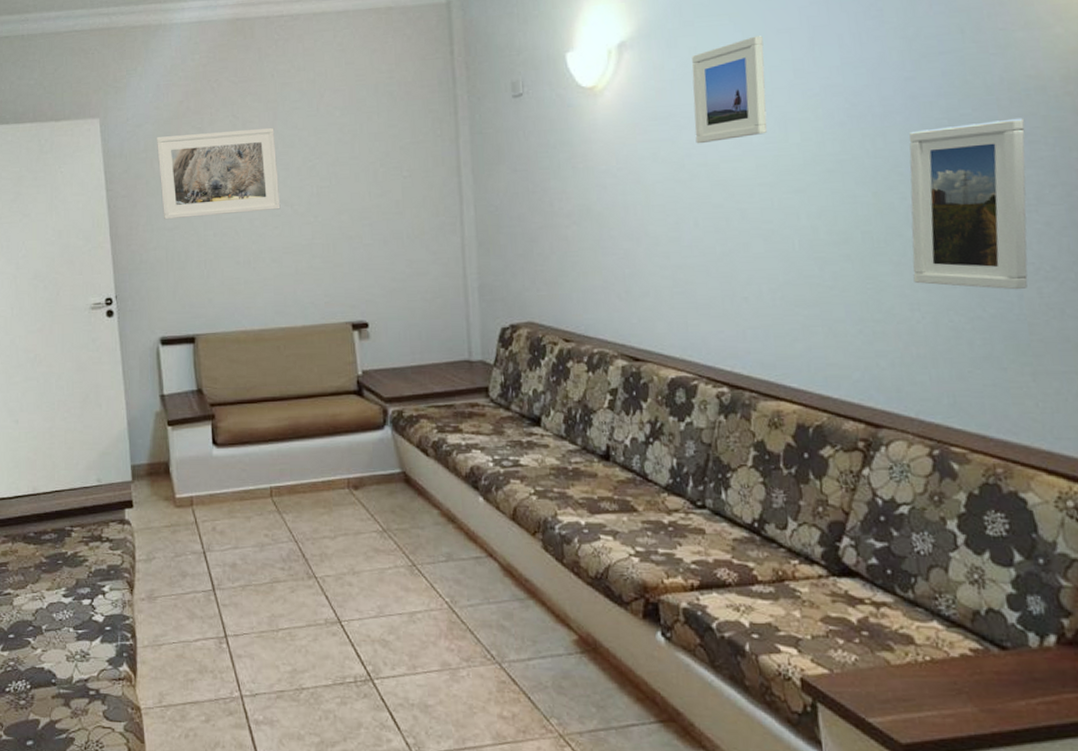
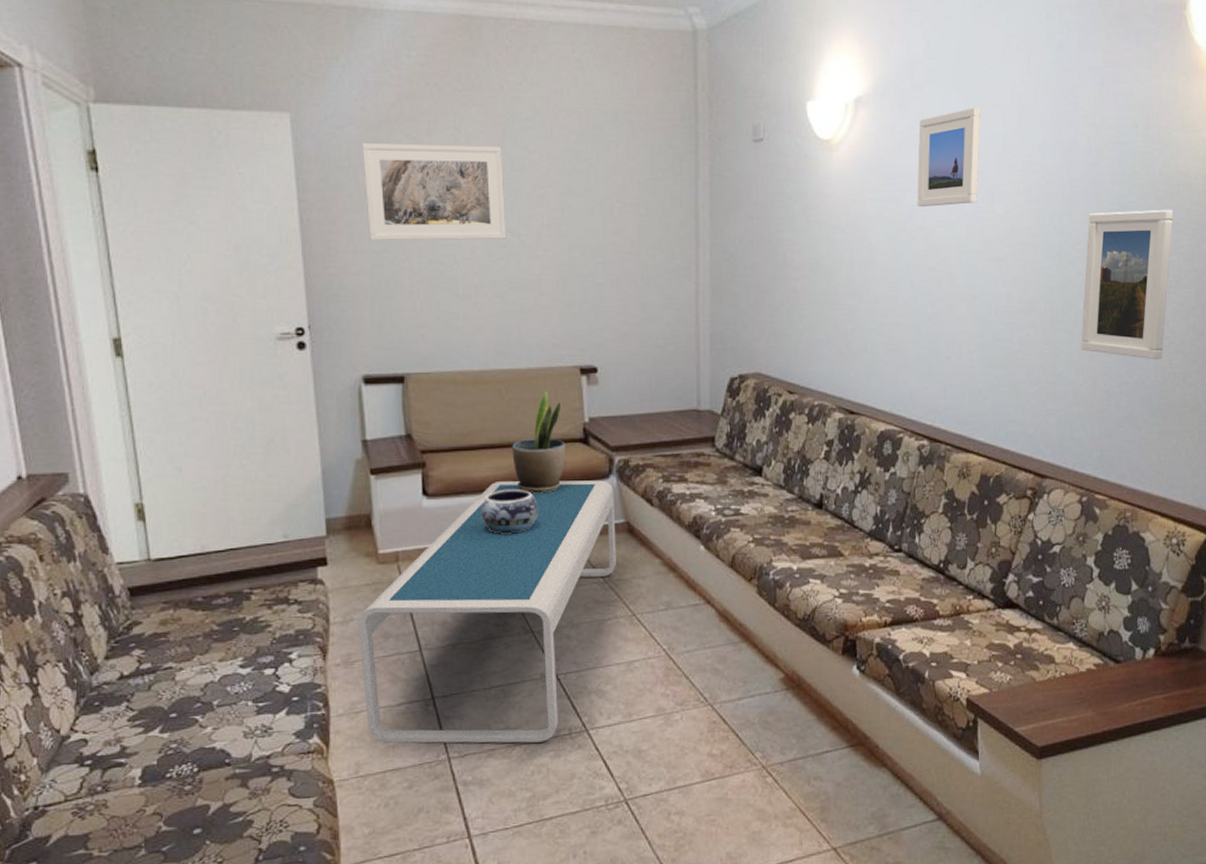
coffee table: none [159,431,394,688] -> present [357,480,616,743]
decorative bowl: none [264,440,318,482] -> present [480,490,539,534]
potted plant: none [291,347,341,444] -> present [512,391,566,494]

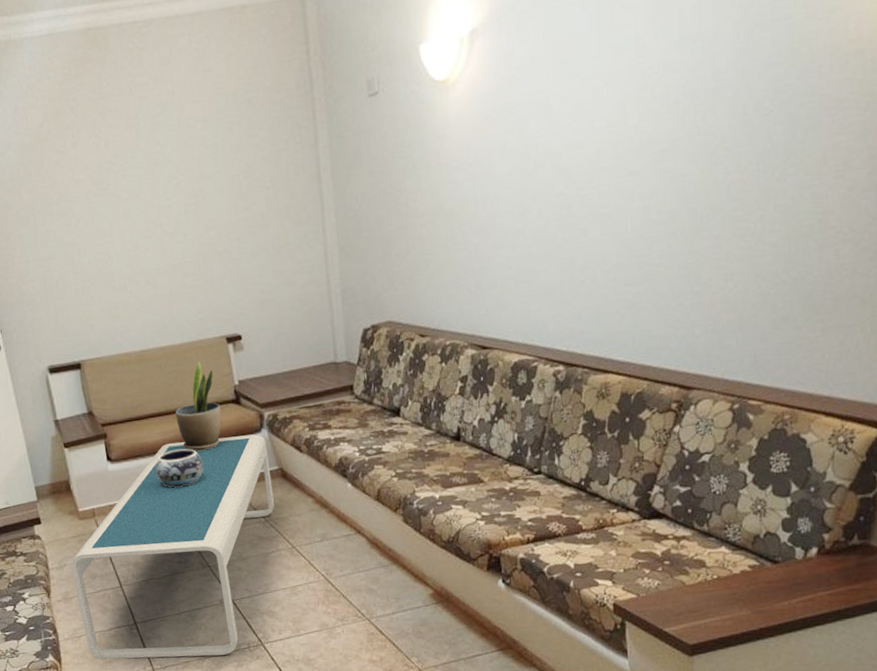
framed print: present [361,143,507,241] -> none [20,145,151,250]
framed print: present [917,107,981,207] -> none [540,13,609,133]
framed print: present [1081,209,1173,360] -> none [730,84,841,255]

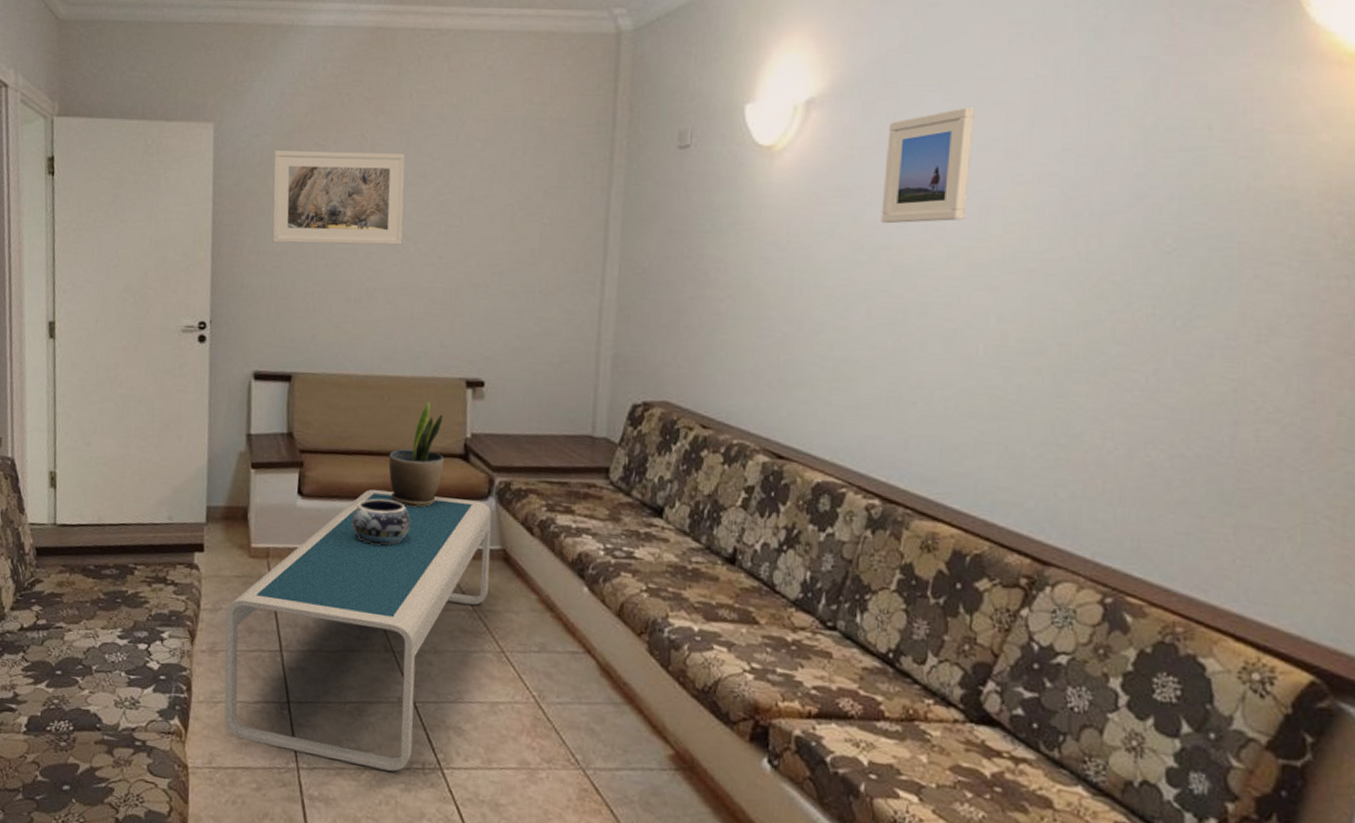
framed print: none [20,145,151,250] -> present [272,150,406,245]
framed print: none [540,13,609,133] -> present [881,107,975,224]

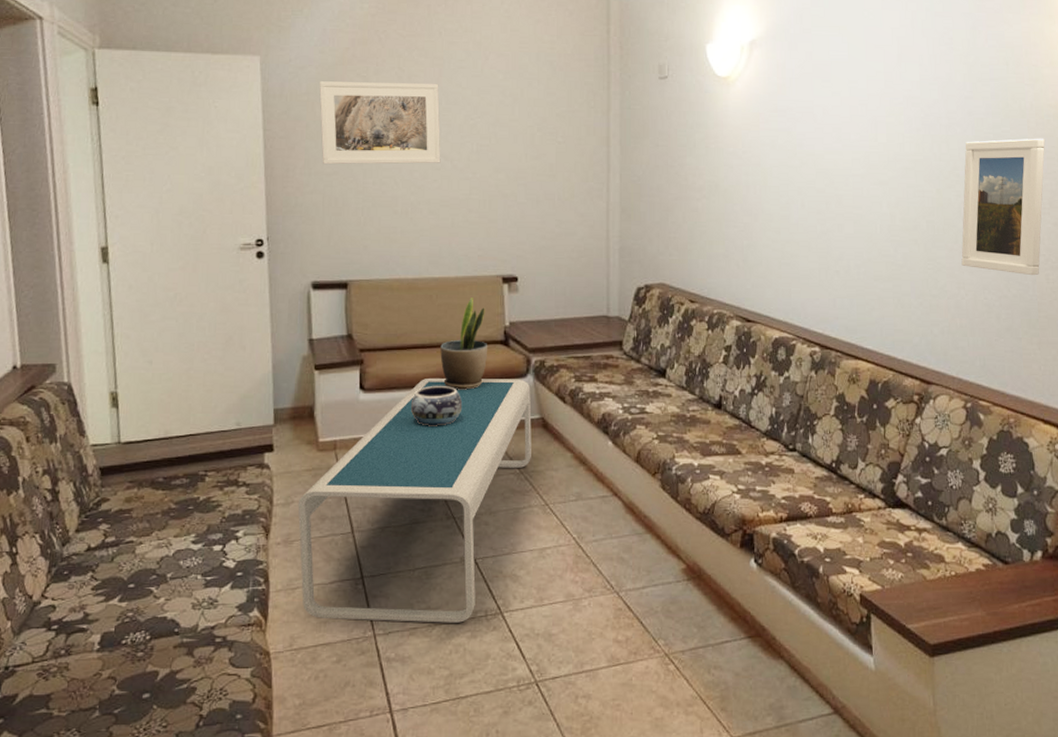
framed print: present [881,107,975,224] -> none [806,48,864,136]
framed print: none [1111,233,1267,430] -> present [961,138,1045,276]

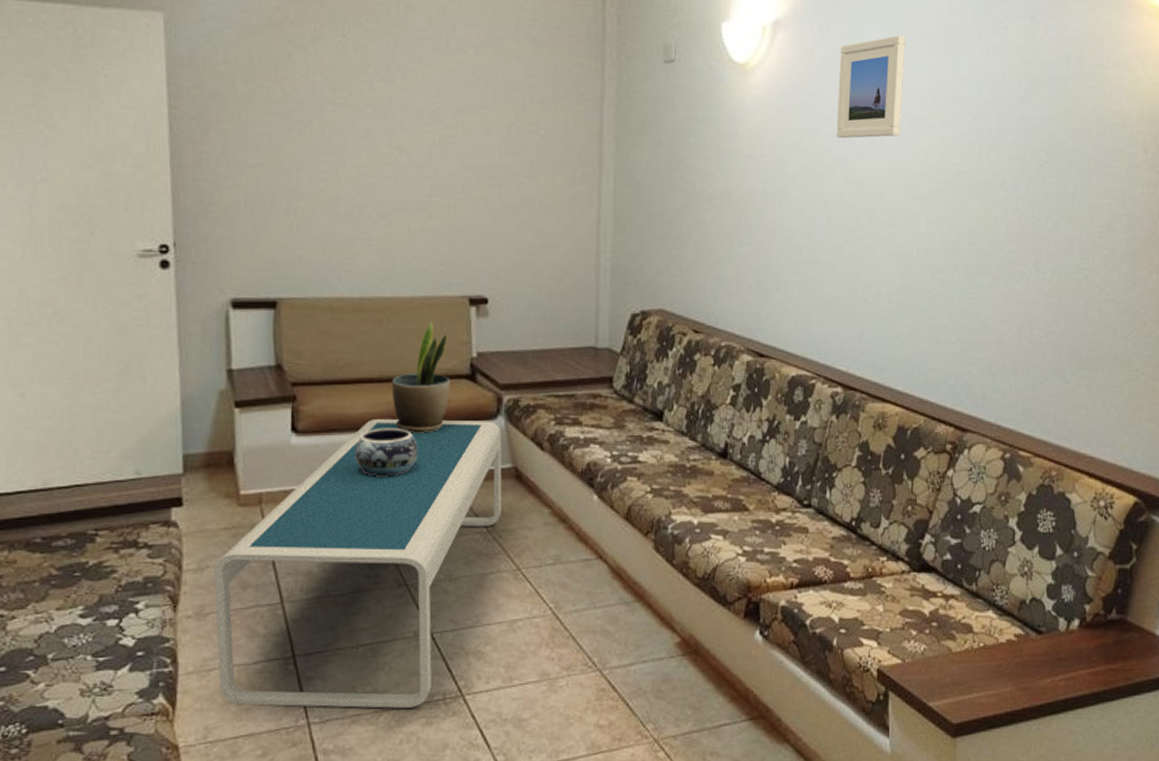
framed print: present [319,81,441,165] -> none [240,48,395,157]
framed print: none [806,48,864,136] -> present [836,35,905,139]
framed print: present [961,138,1045,276] -> none [1006,150,1106,309]

